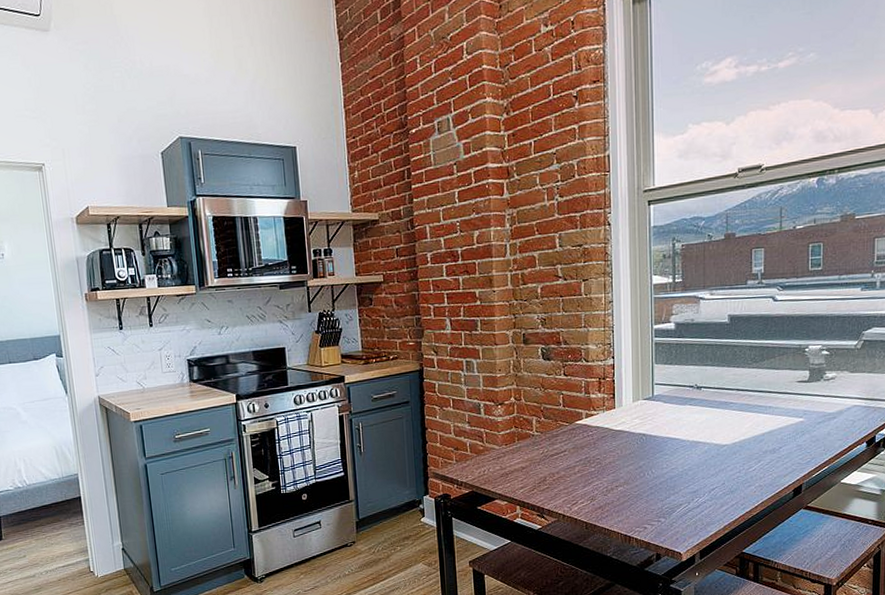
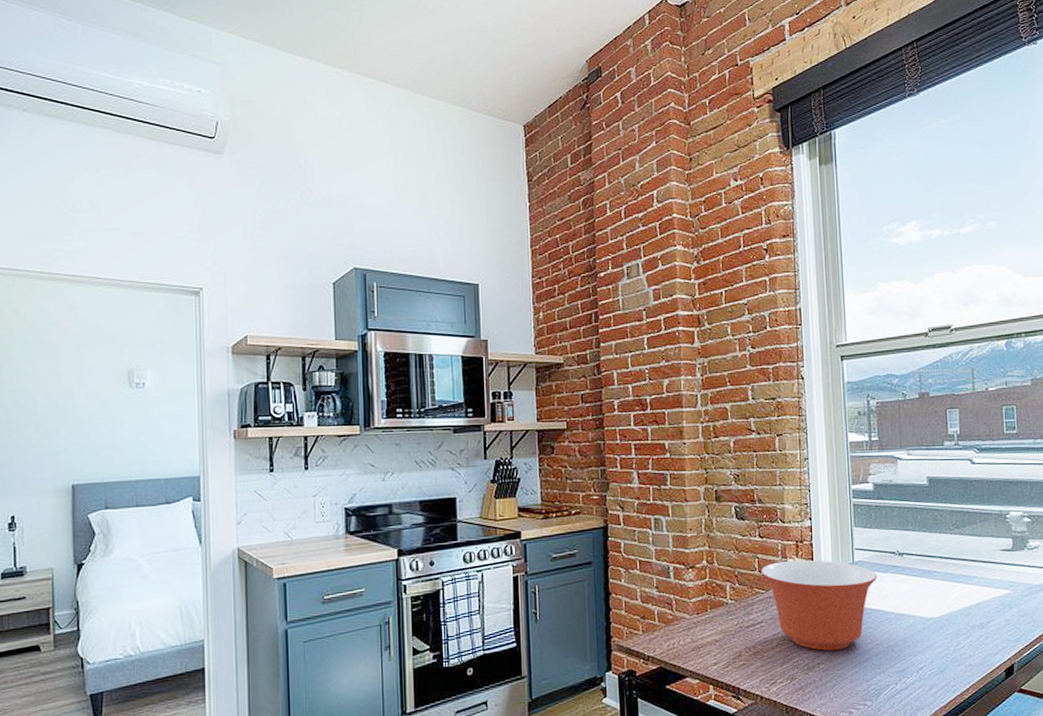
mixing bowl: none [565,395,676,475] -> present [761,560,878,651]

